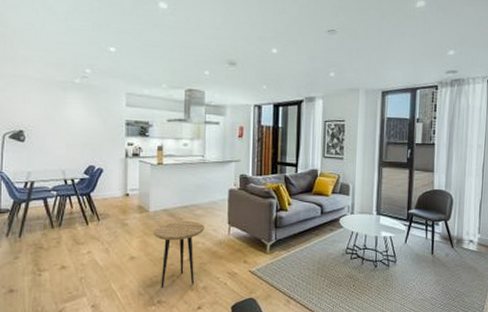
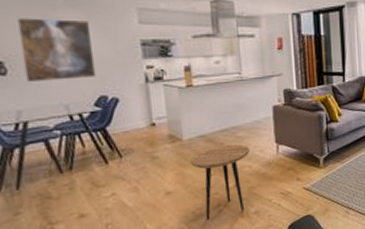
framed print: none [37,96,89,150] -> present [17,18,97,82]

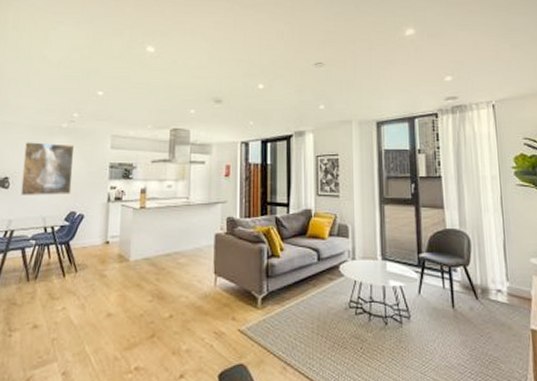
side table: present [191,144,251,220] -> none [134,271,189,351]

